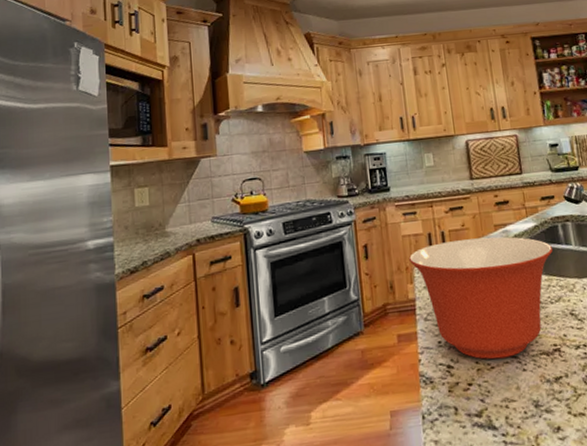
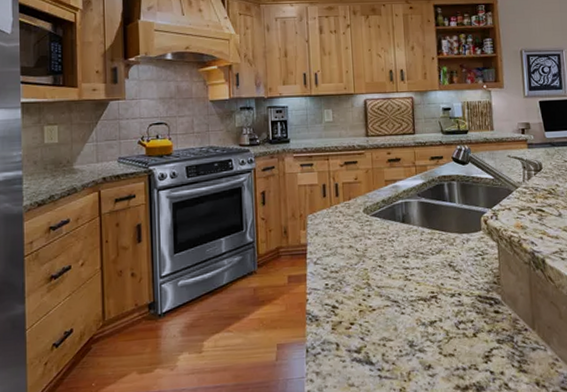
mixing bowl: present [408,236,553,360] -> none [303,191,438,303]

